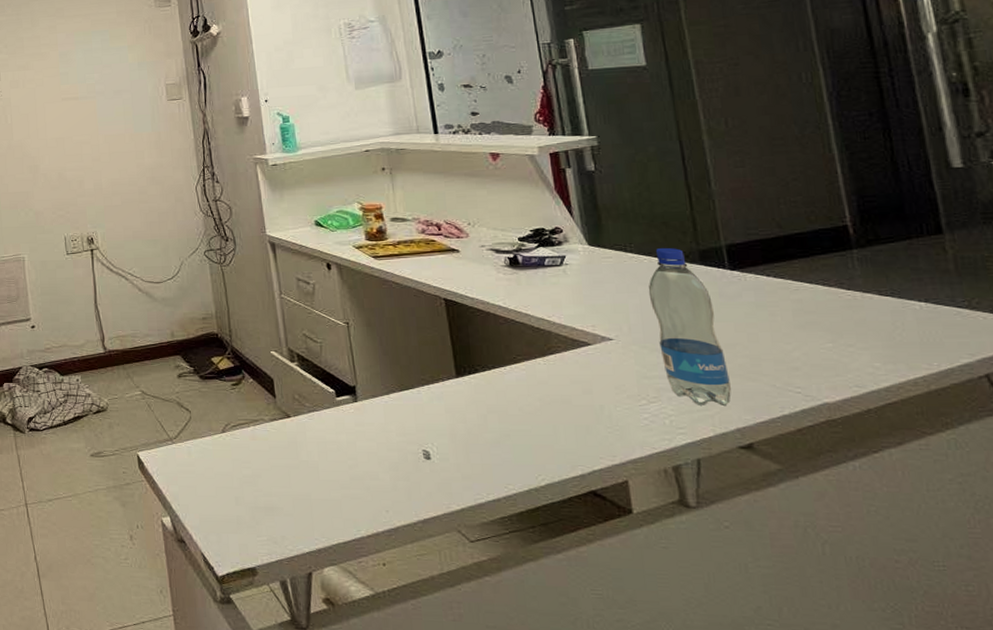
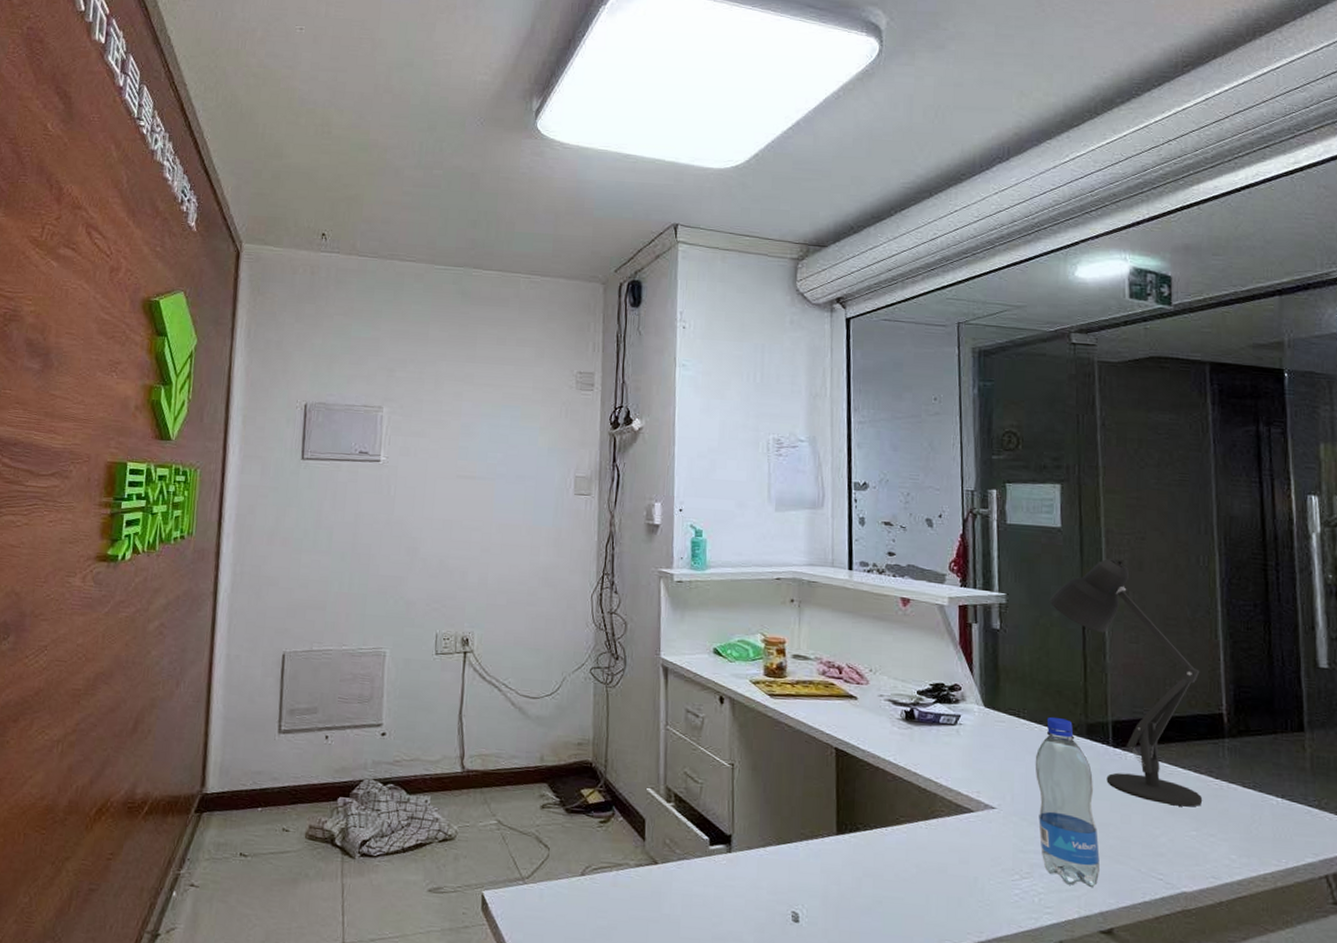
desk lamp: none [643,88,836,320] -> present [1049,558,1203,807]

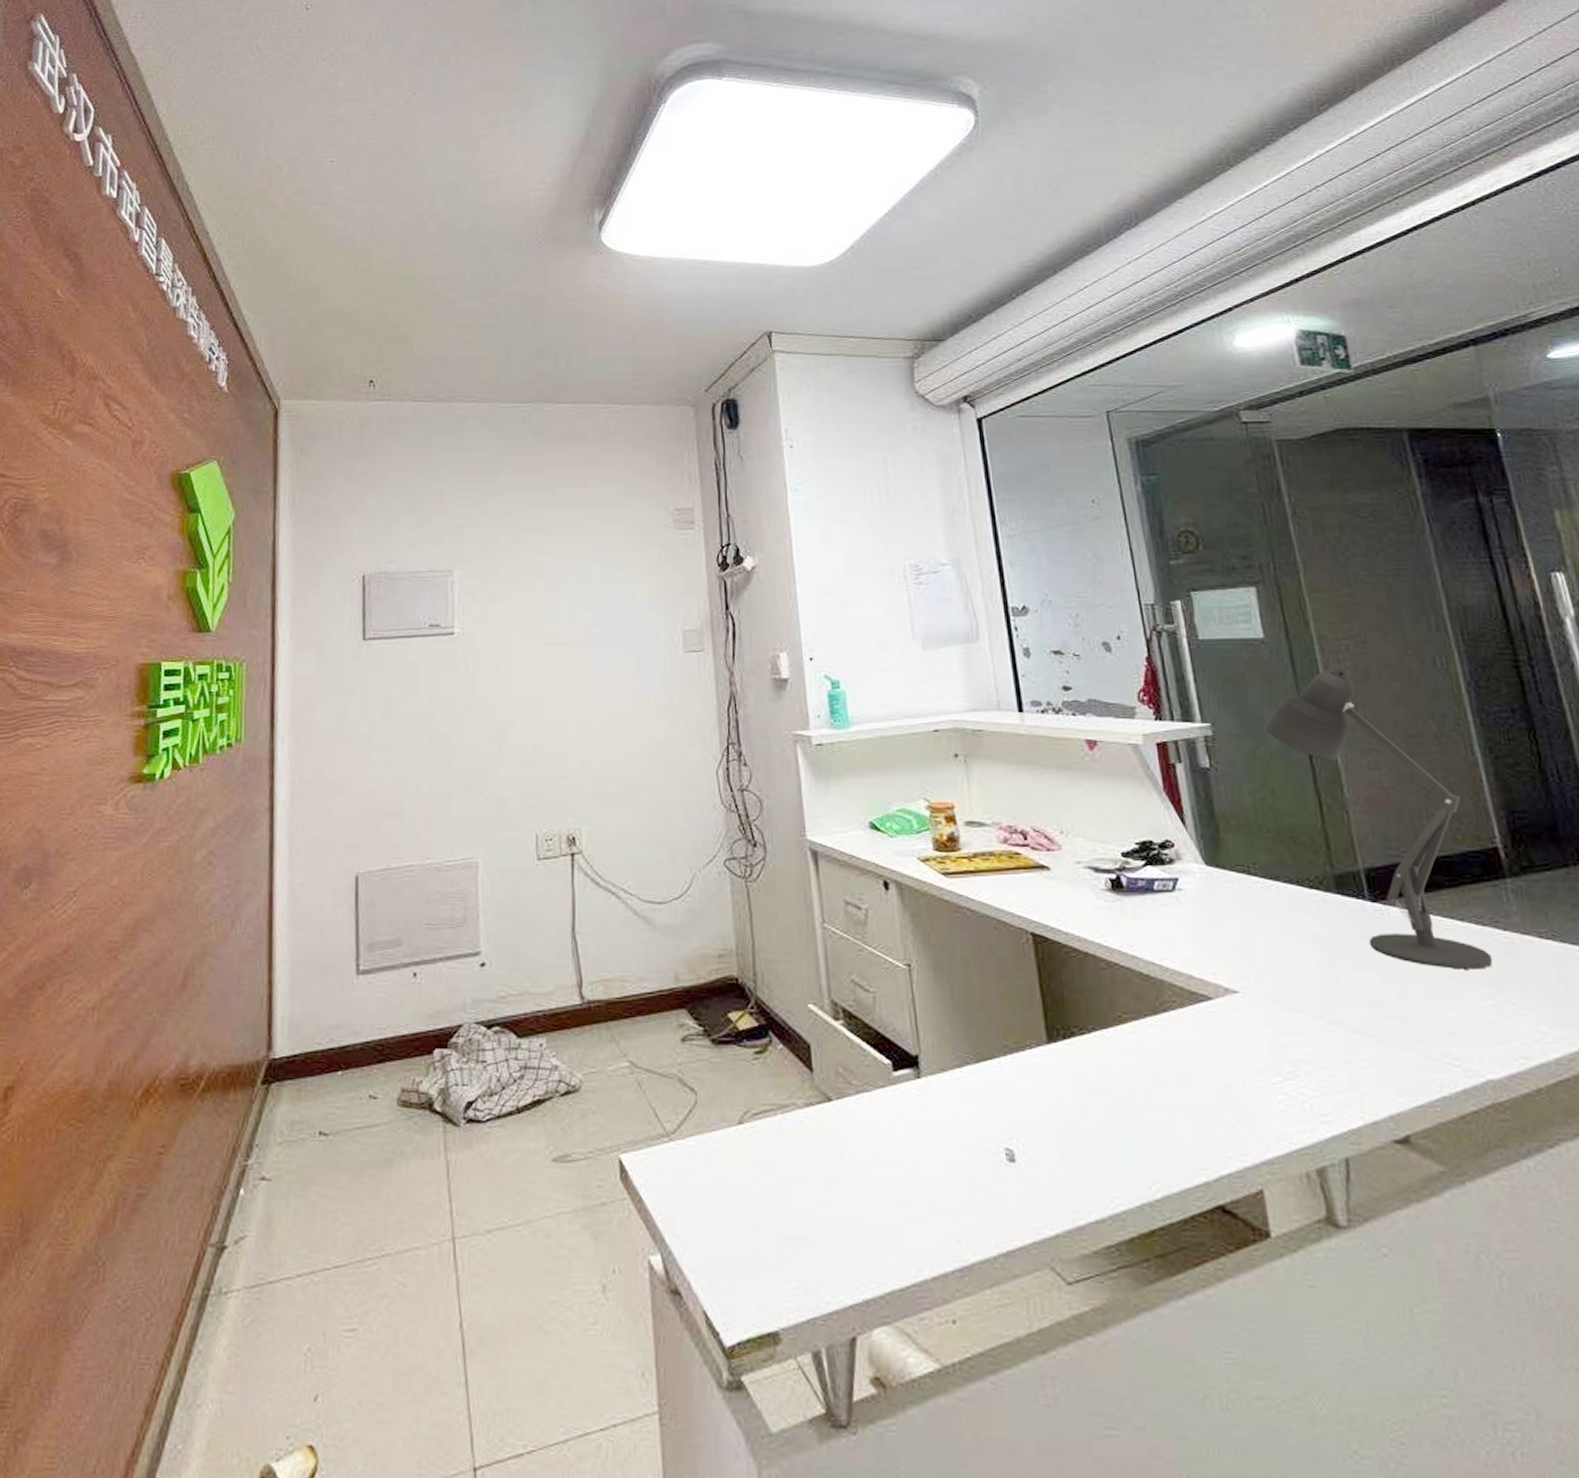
bottle: present [1035,716,1100,888] -> none [1277,870,1381,1085]

